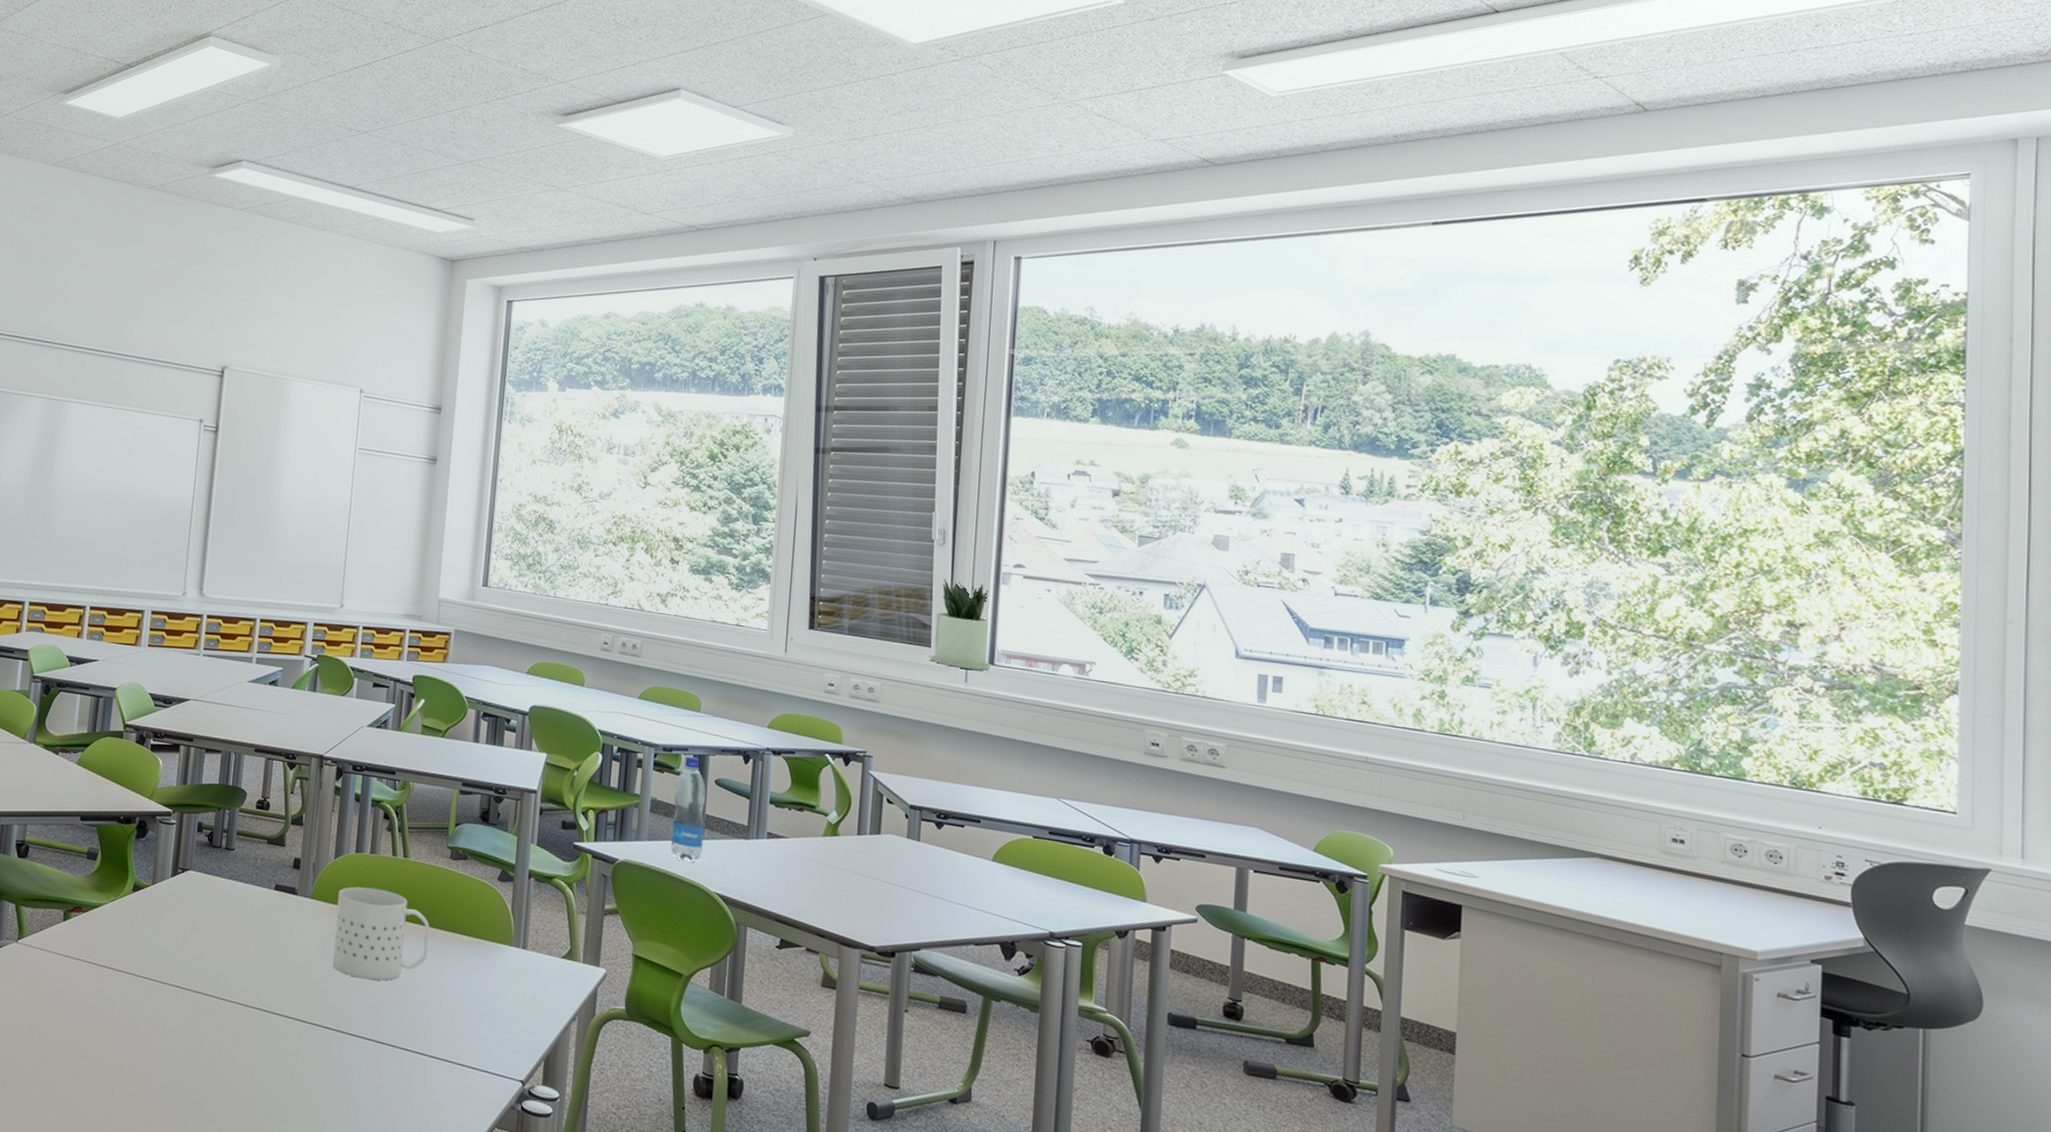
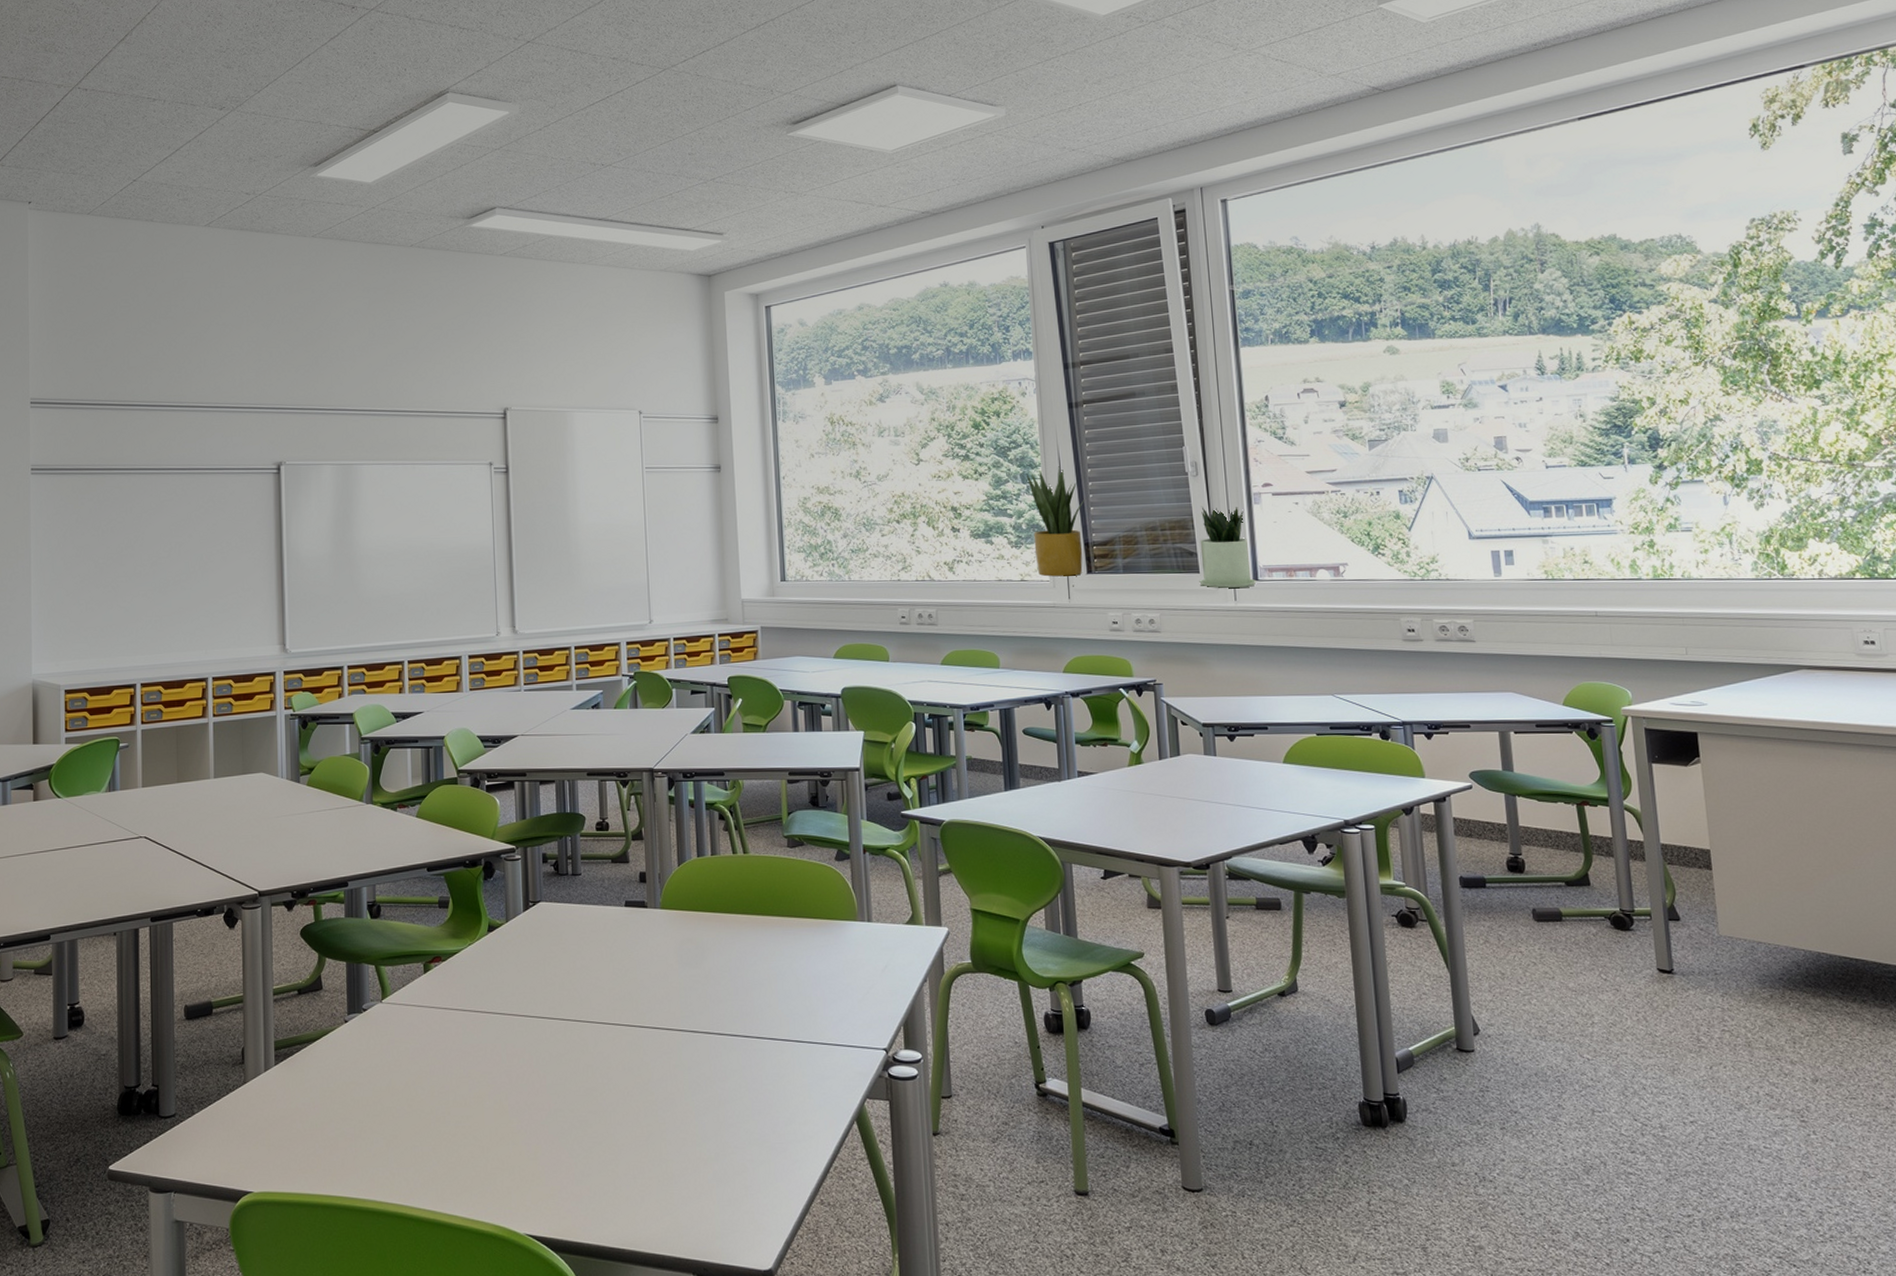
mug: present [332,886,430,981] -> none [686,888,780,978]
bottle: present [670,756,706,863] -> none [986,711,1021,812]
planter: none [755,512,820,630] -> present [1026,466,1086,577]

